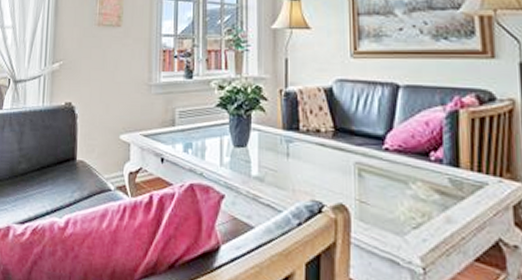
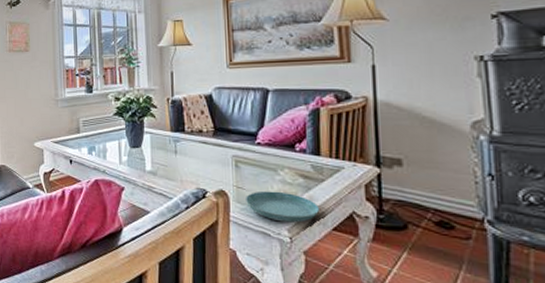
saucer: none [370,207,458,250] -> present [246,191,319,223]

